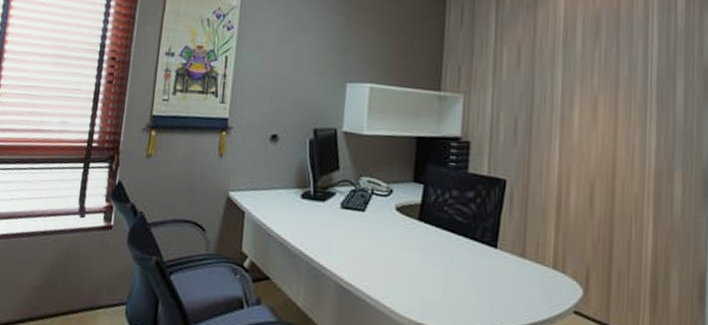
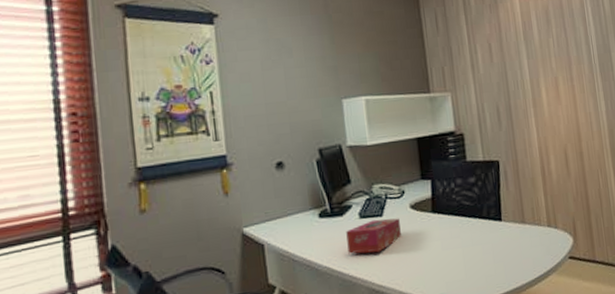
tissue box: none [323,213,382,248] -> present [346,218,401,254]

